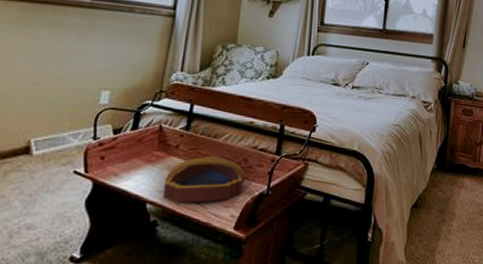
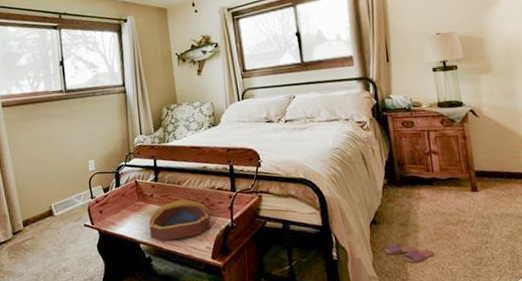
slippers: none [418,229,463,251] -> present [384,243,434,263]

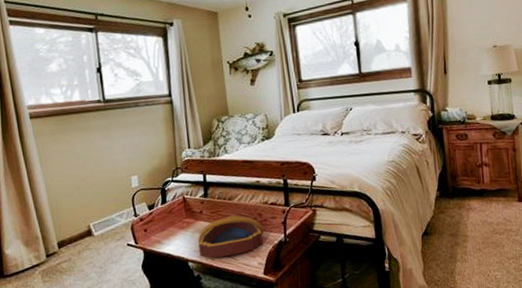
slippers: present [384,243,434,263] -> none [434,253,481,272]

